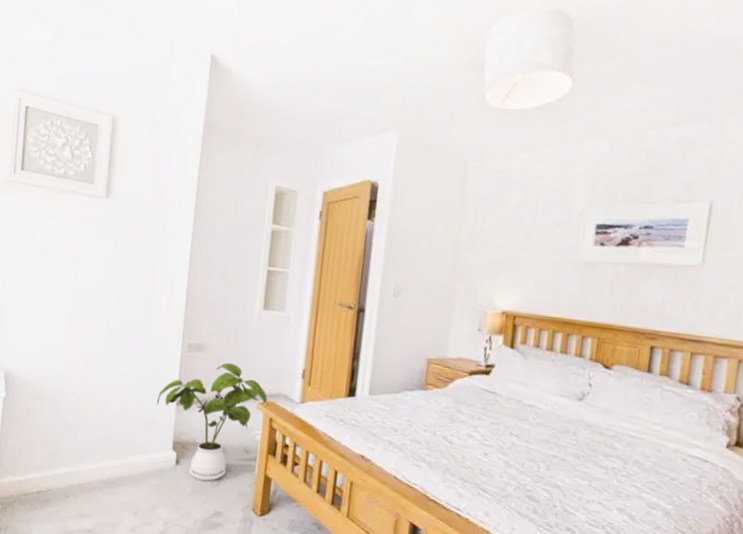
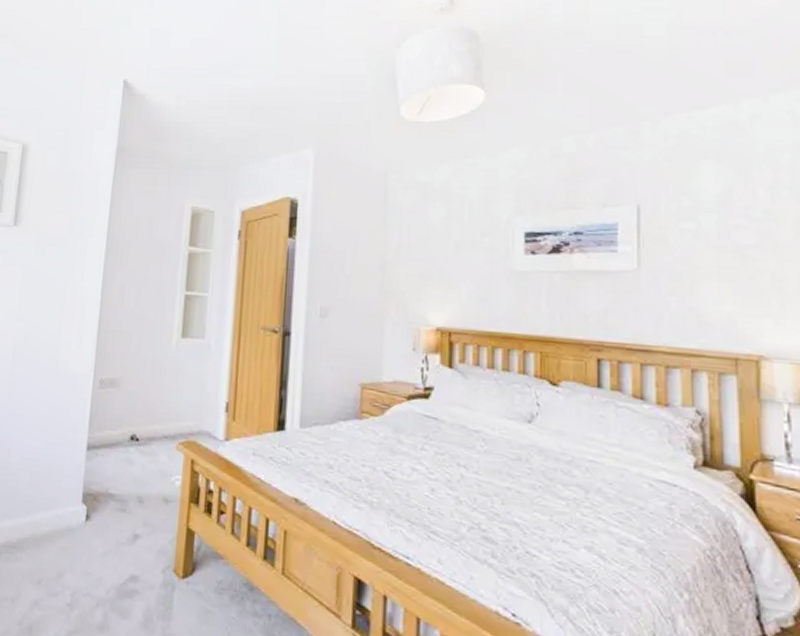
house plant: present [157,362,268,482] -> none [65,398,189,540]

